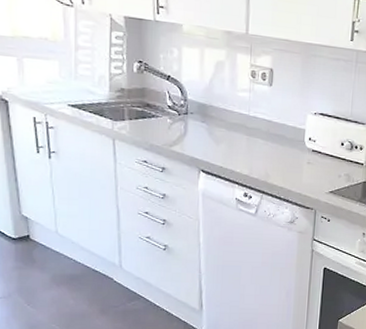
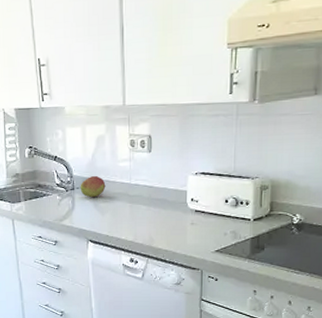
fruit: none [194,102,223,126] -> present [80,175,106,198]

